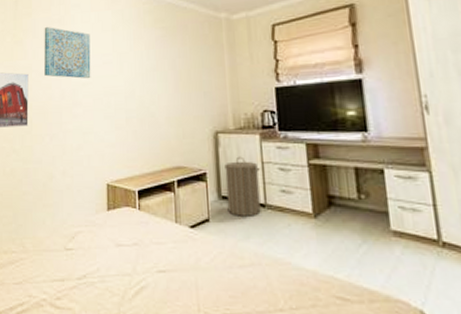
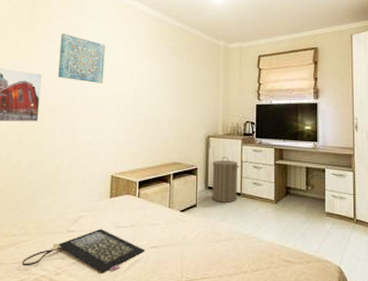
clutch bag: none [21,246,151,300] -> present [21,228,145,272]

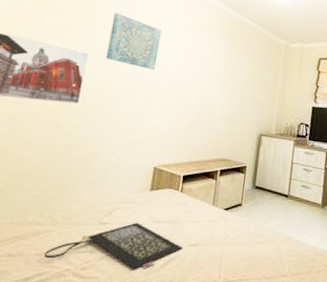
laundry hamper: present [212,156,240,202] -> none [258,156,290,204]

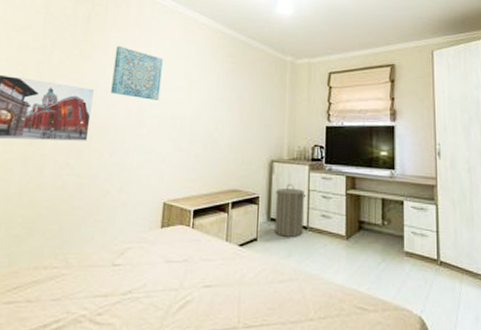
clutch bag: present [43,222,182,269] -> none [59,262,197,314]
laundry hamper: none [258,156,290,204] -> present [274,183,307,237]

